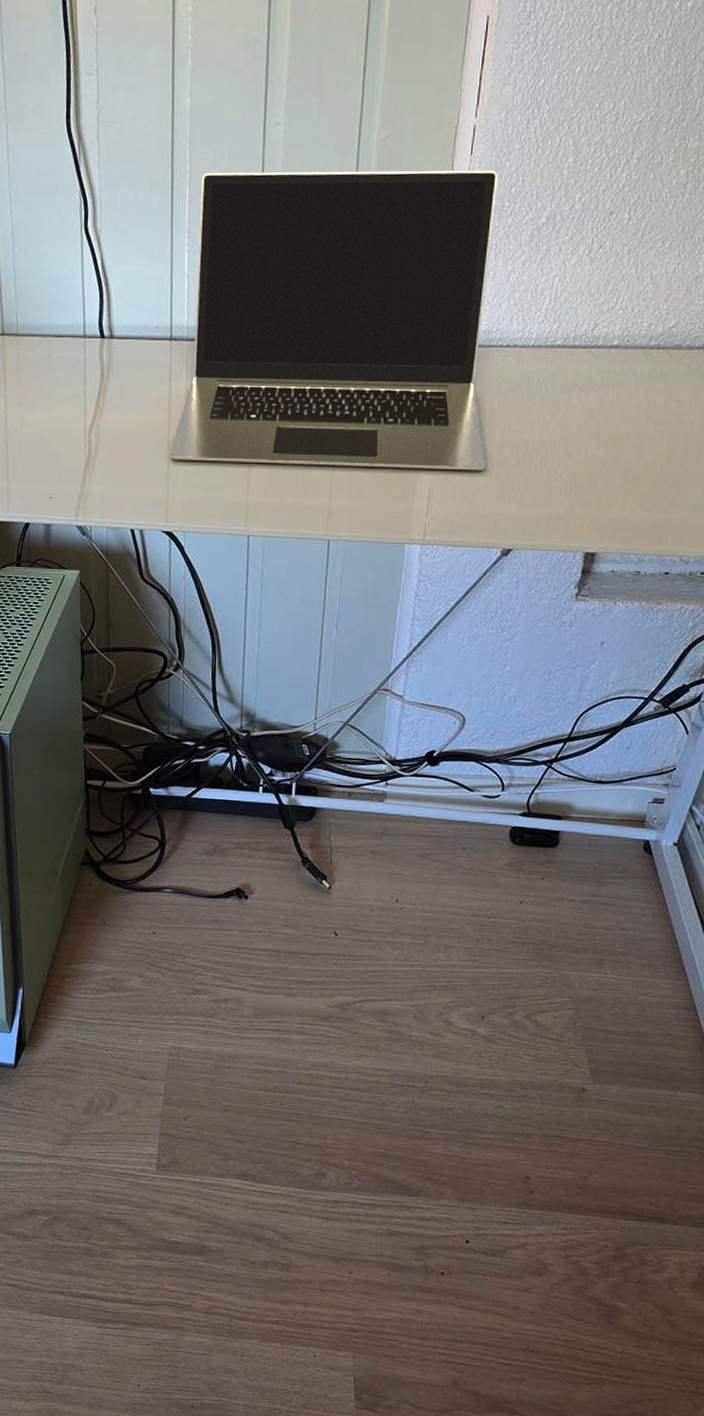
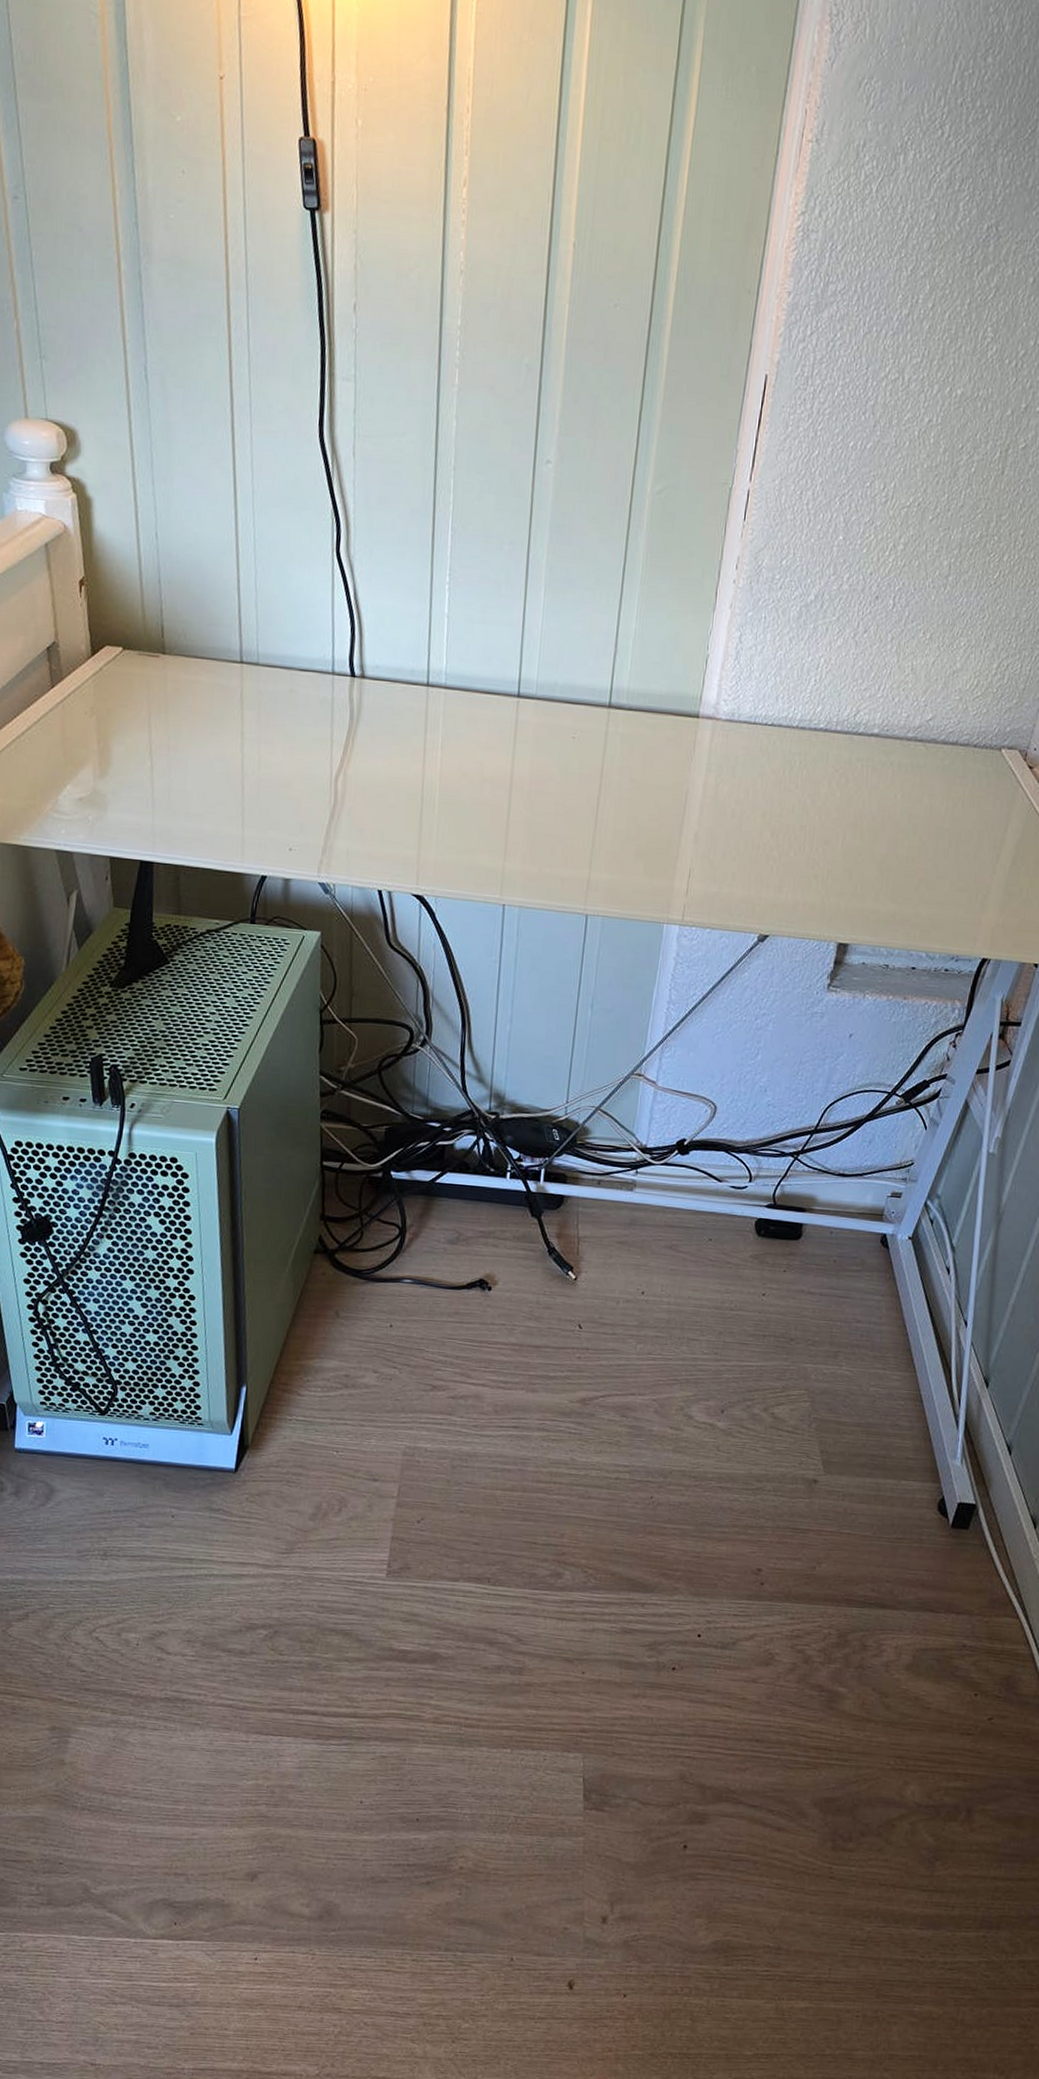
laptop: present [169,169,498,471] -> none [422,506,770,853]

